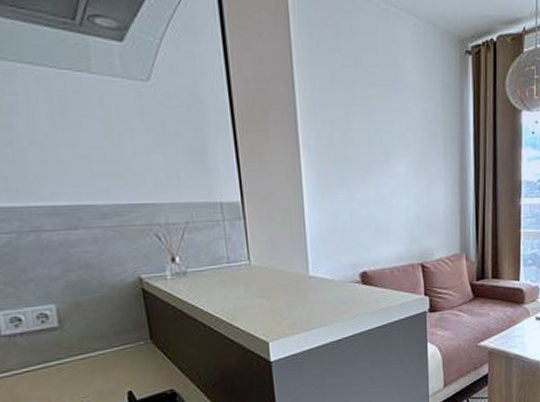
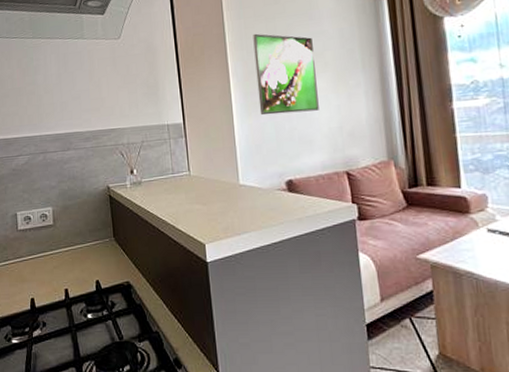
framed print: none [329,100,398,199] -> present [253,33,319,115]

